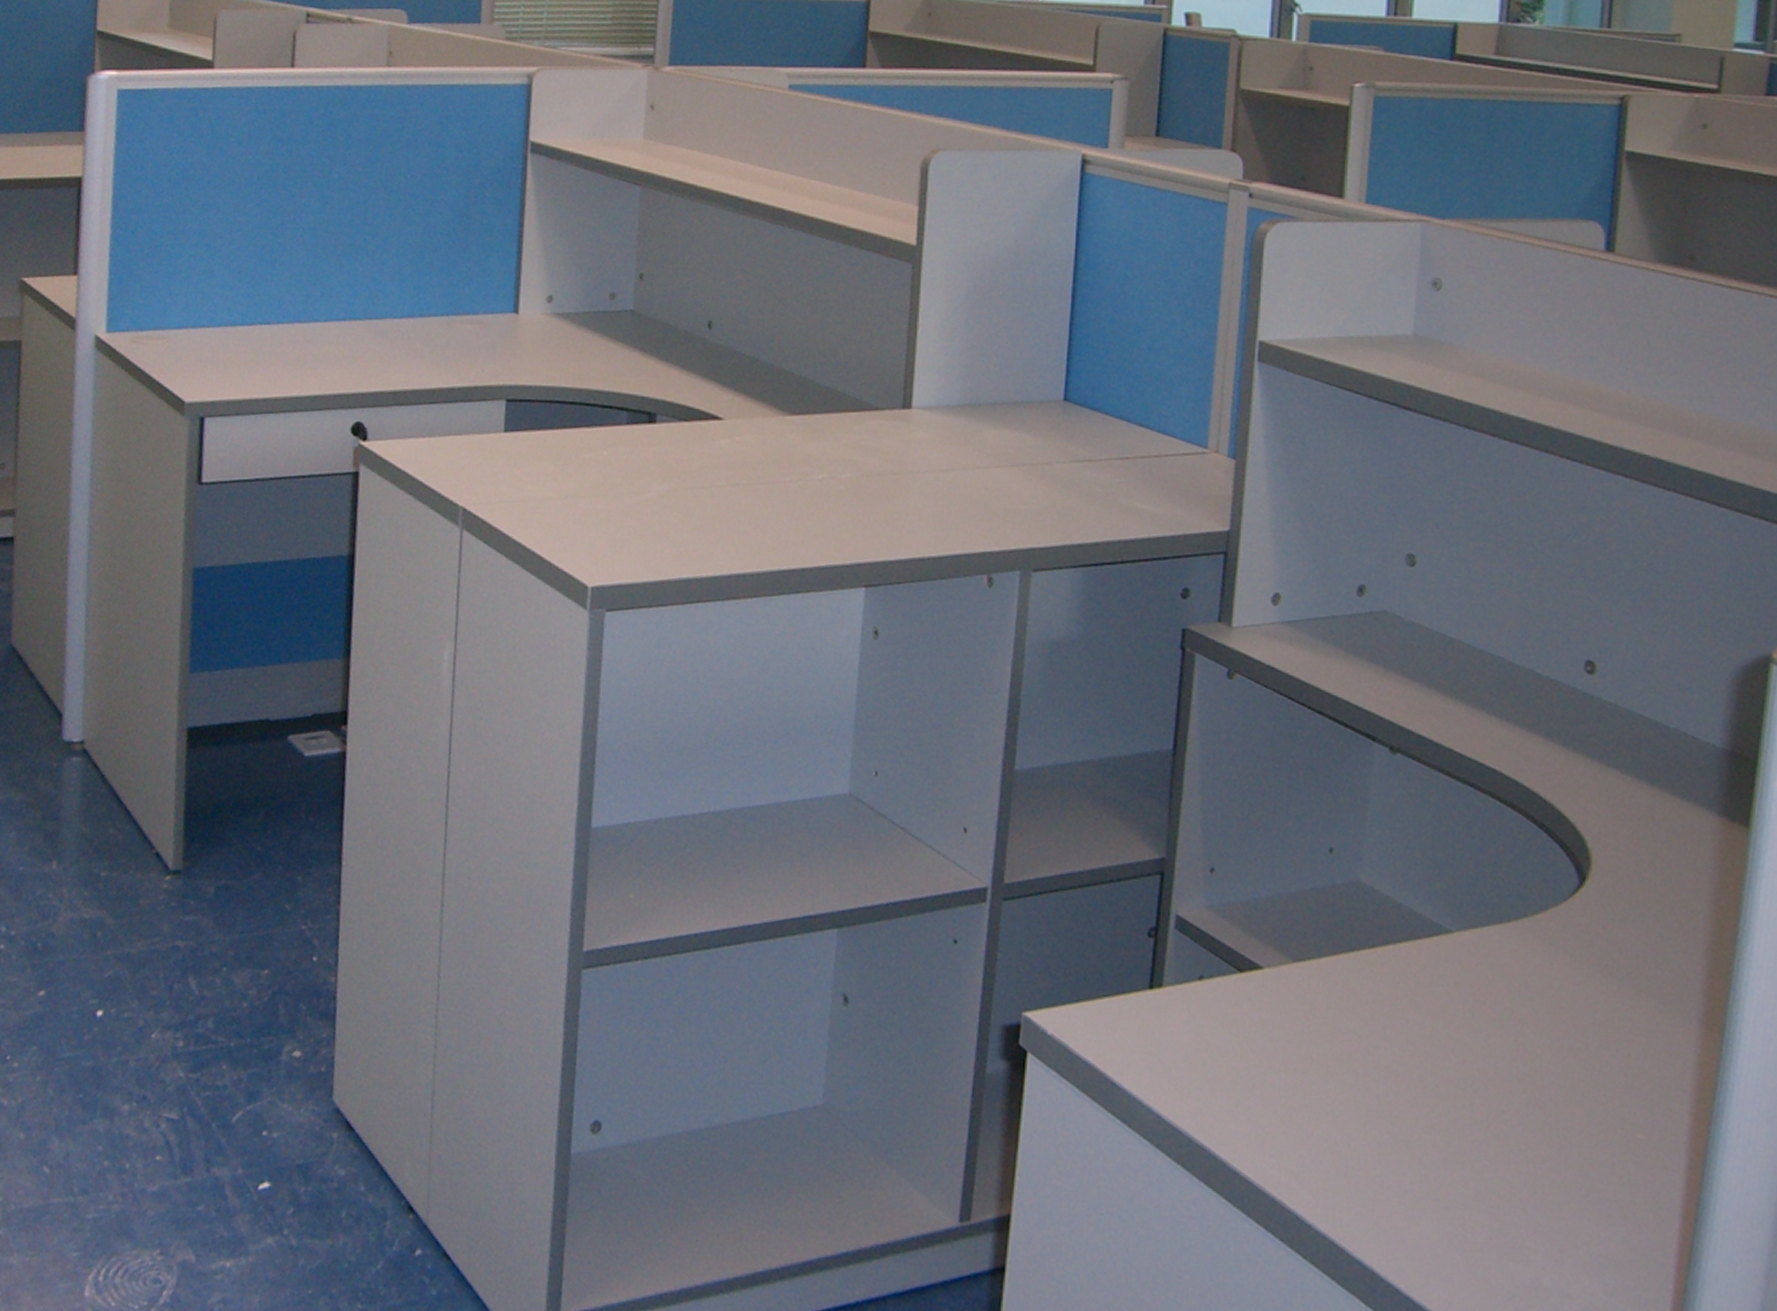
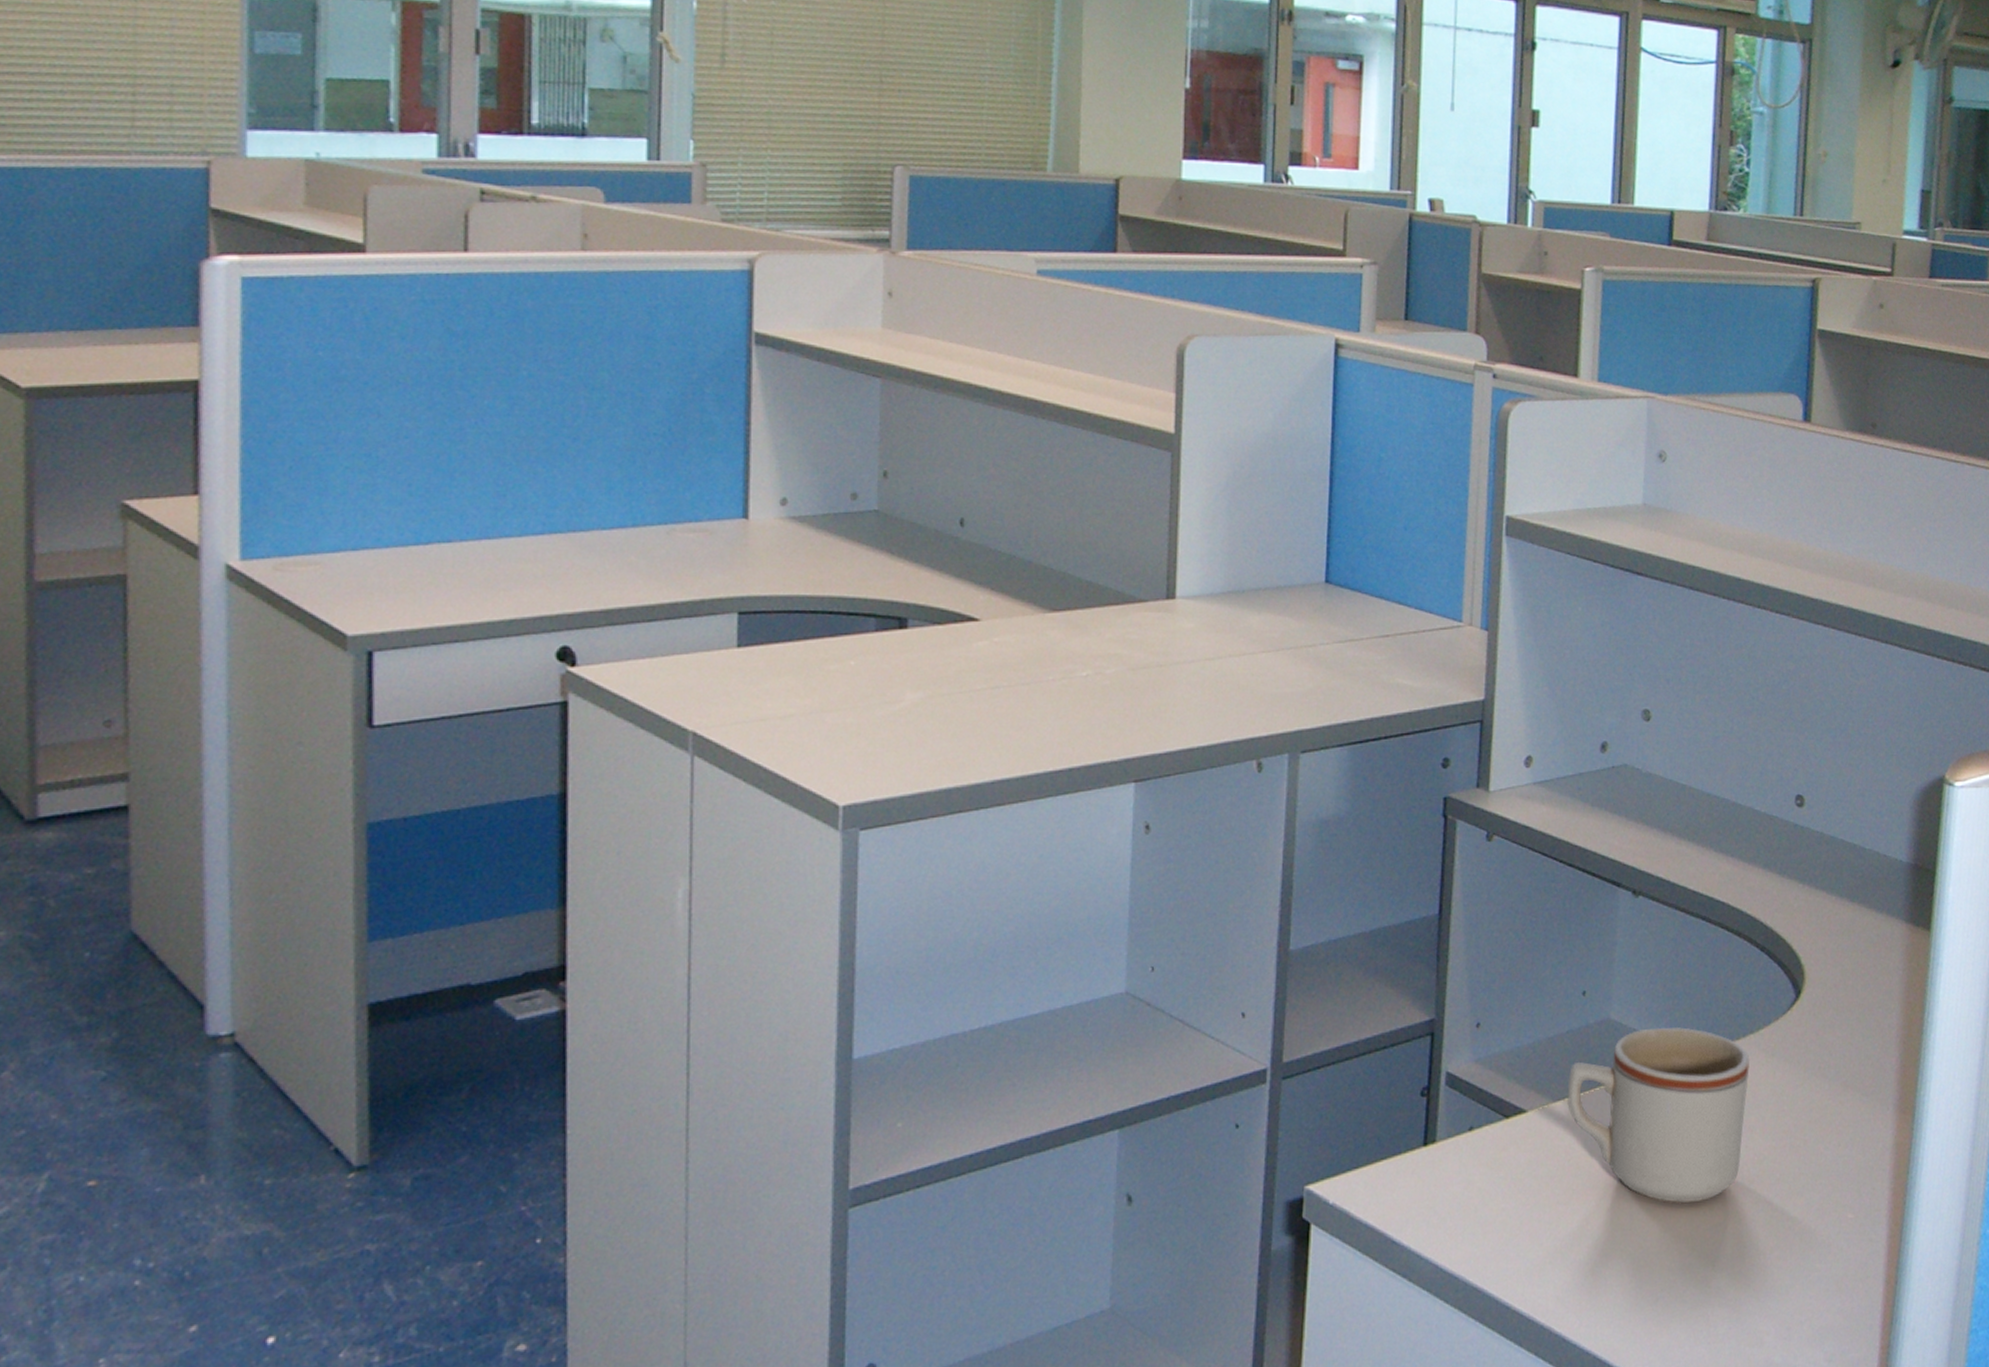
mug: none [1309,897,1521,1093] -> present [1567,1027,1749,1203]

